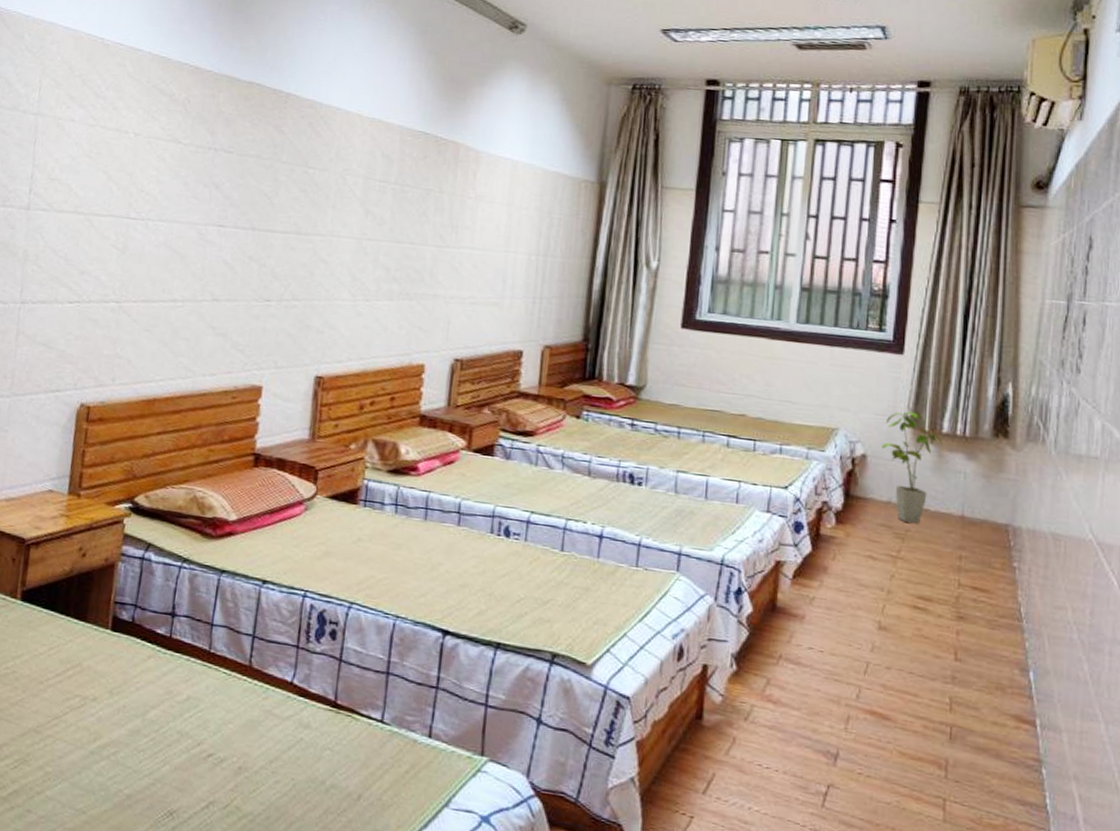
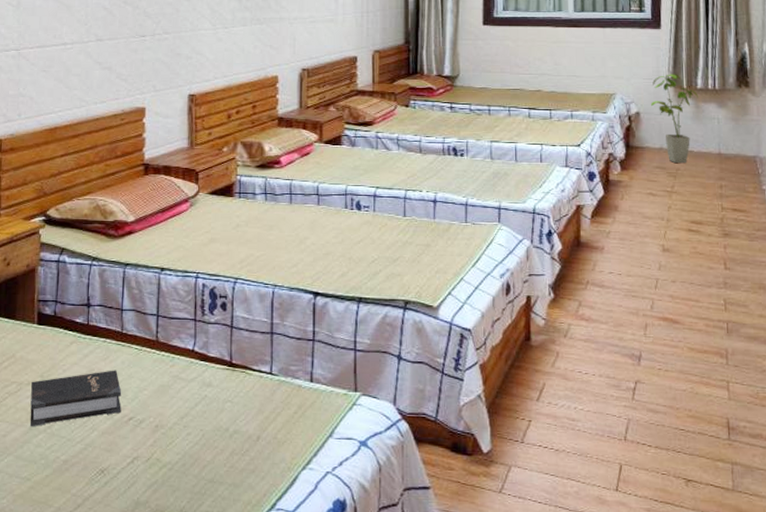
hardback book: none [92,694,203,751] -> present [30,370,122,427]

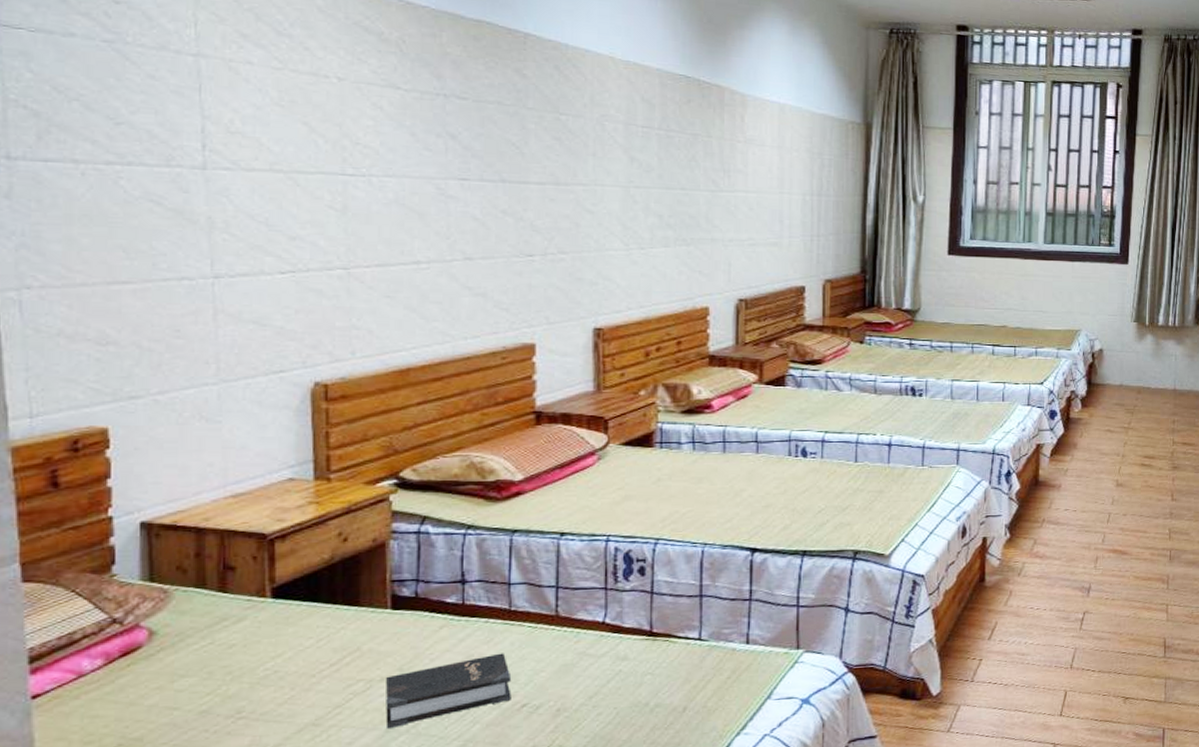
house plant: present [651,74,699,163] -> none [1114,310,1160,399]

